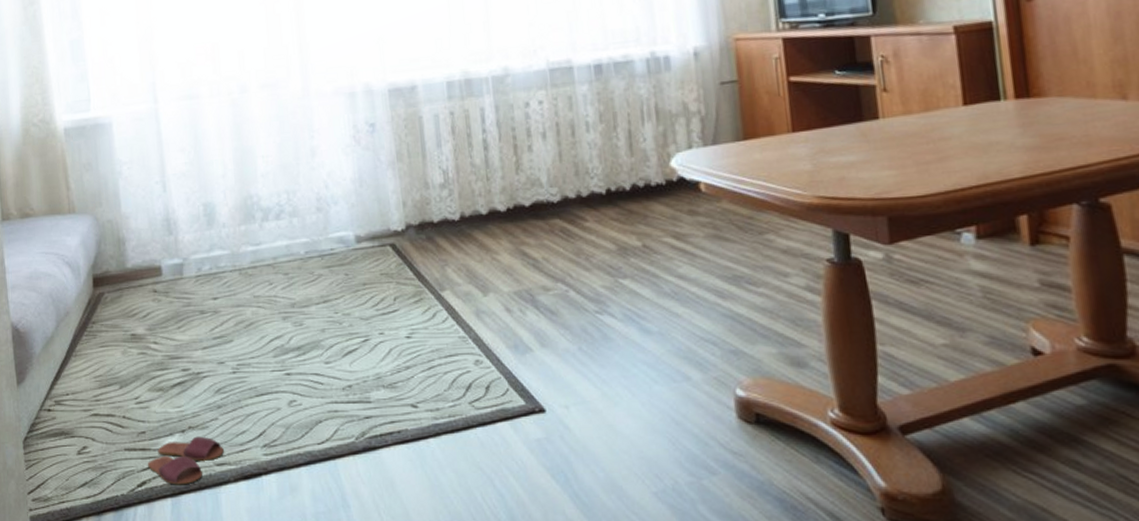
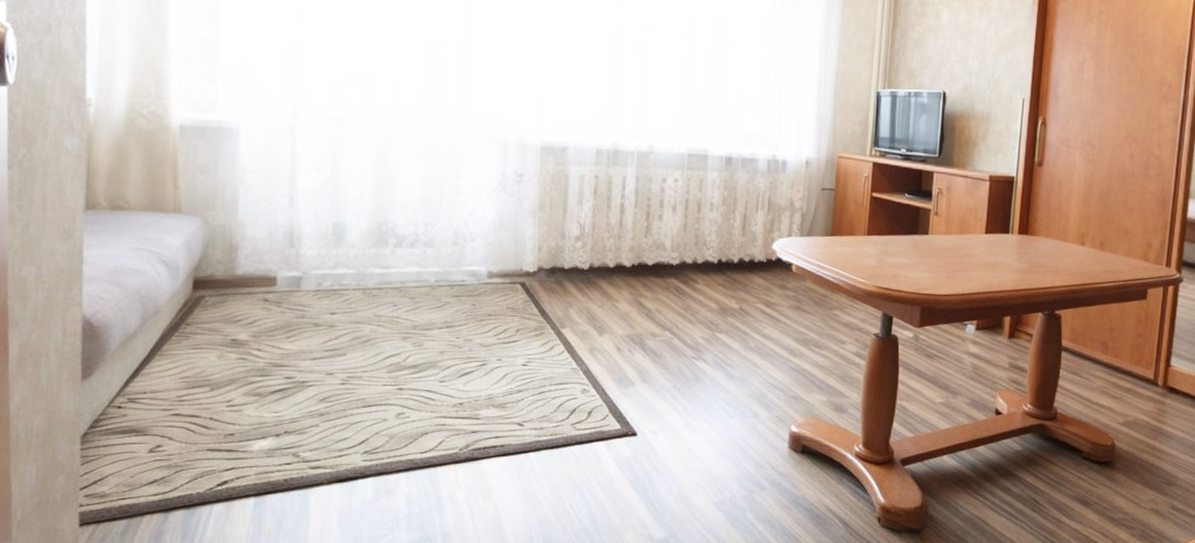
slippers: present [148,436,224,485] -> none [232,440,320,486]

